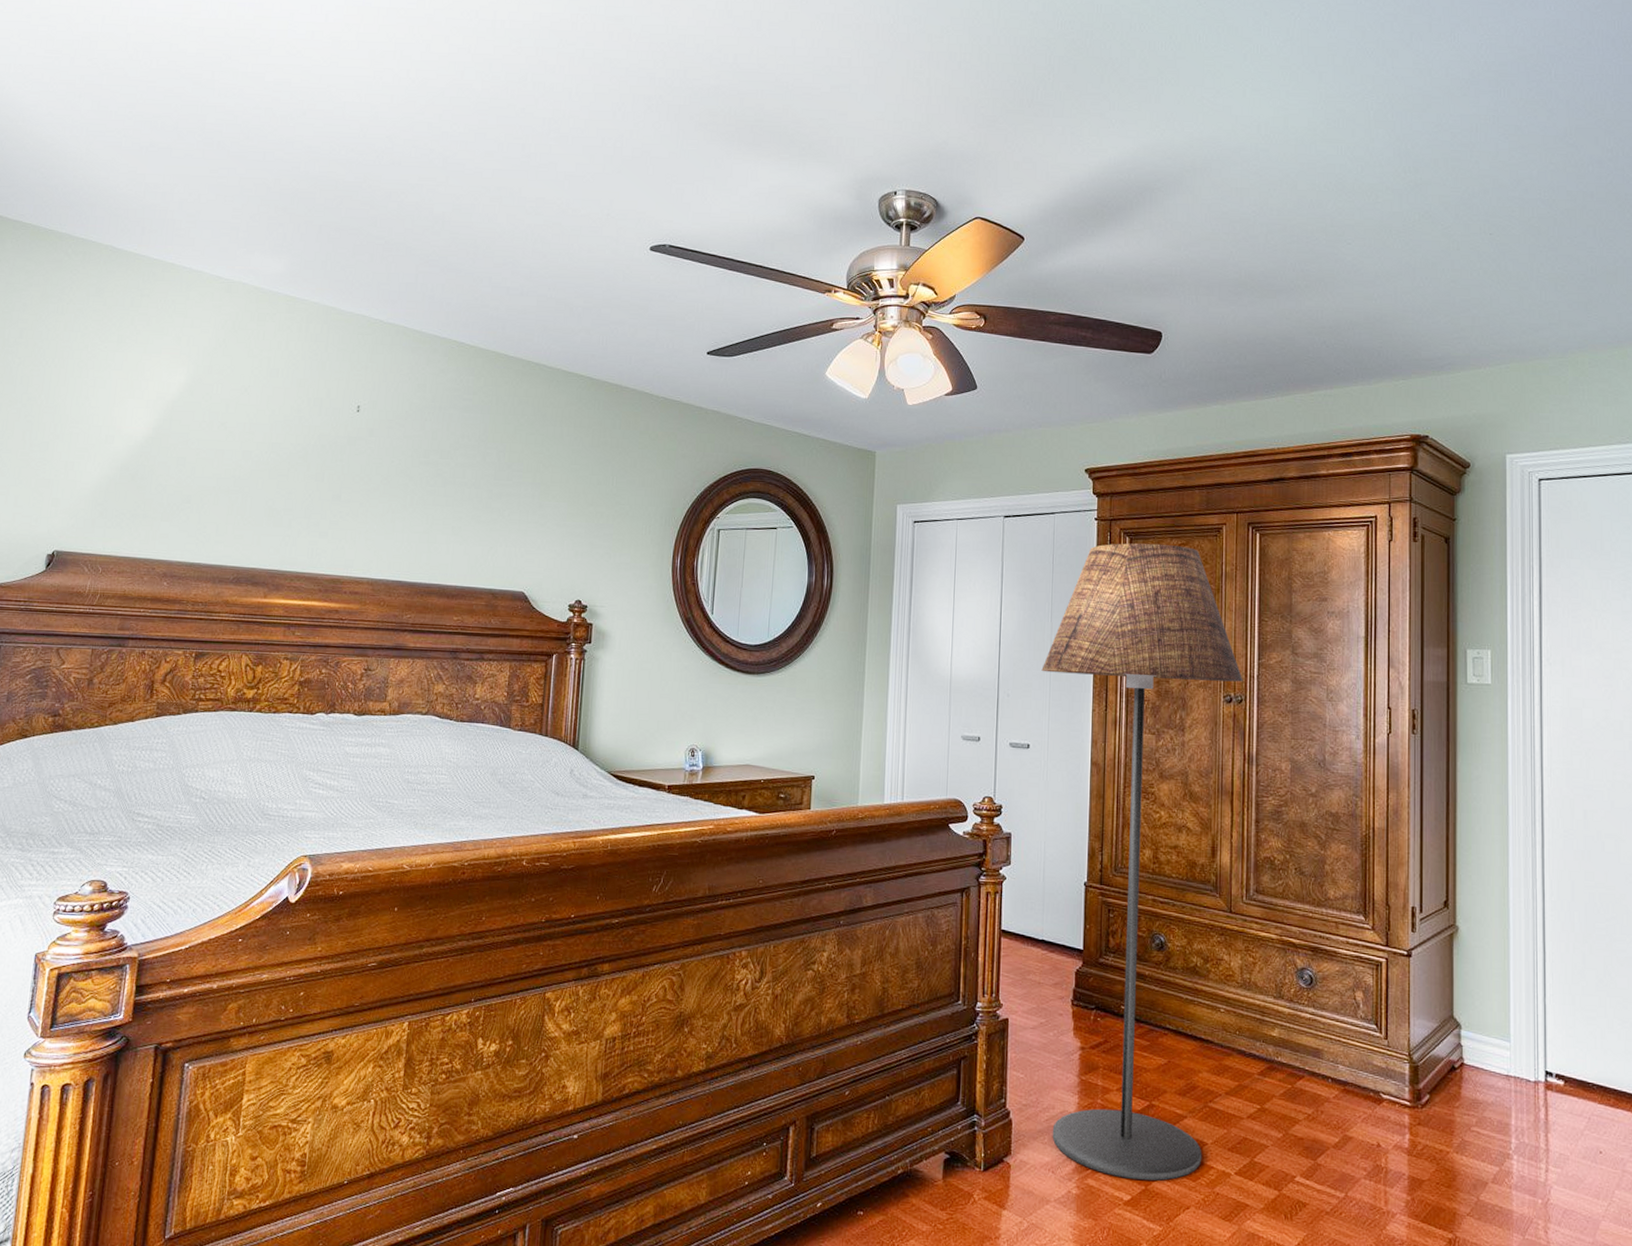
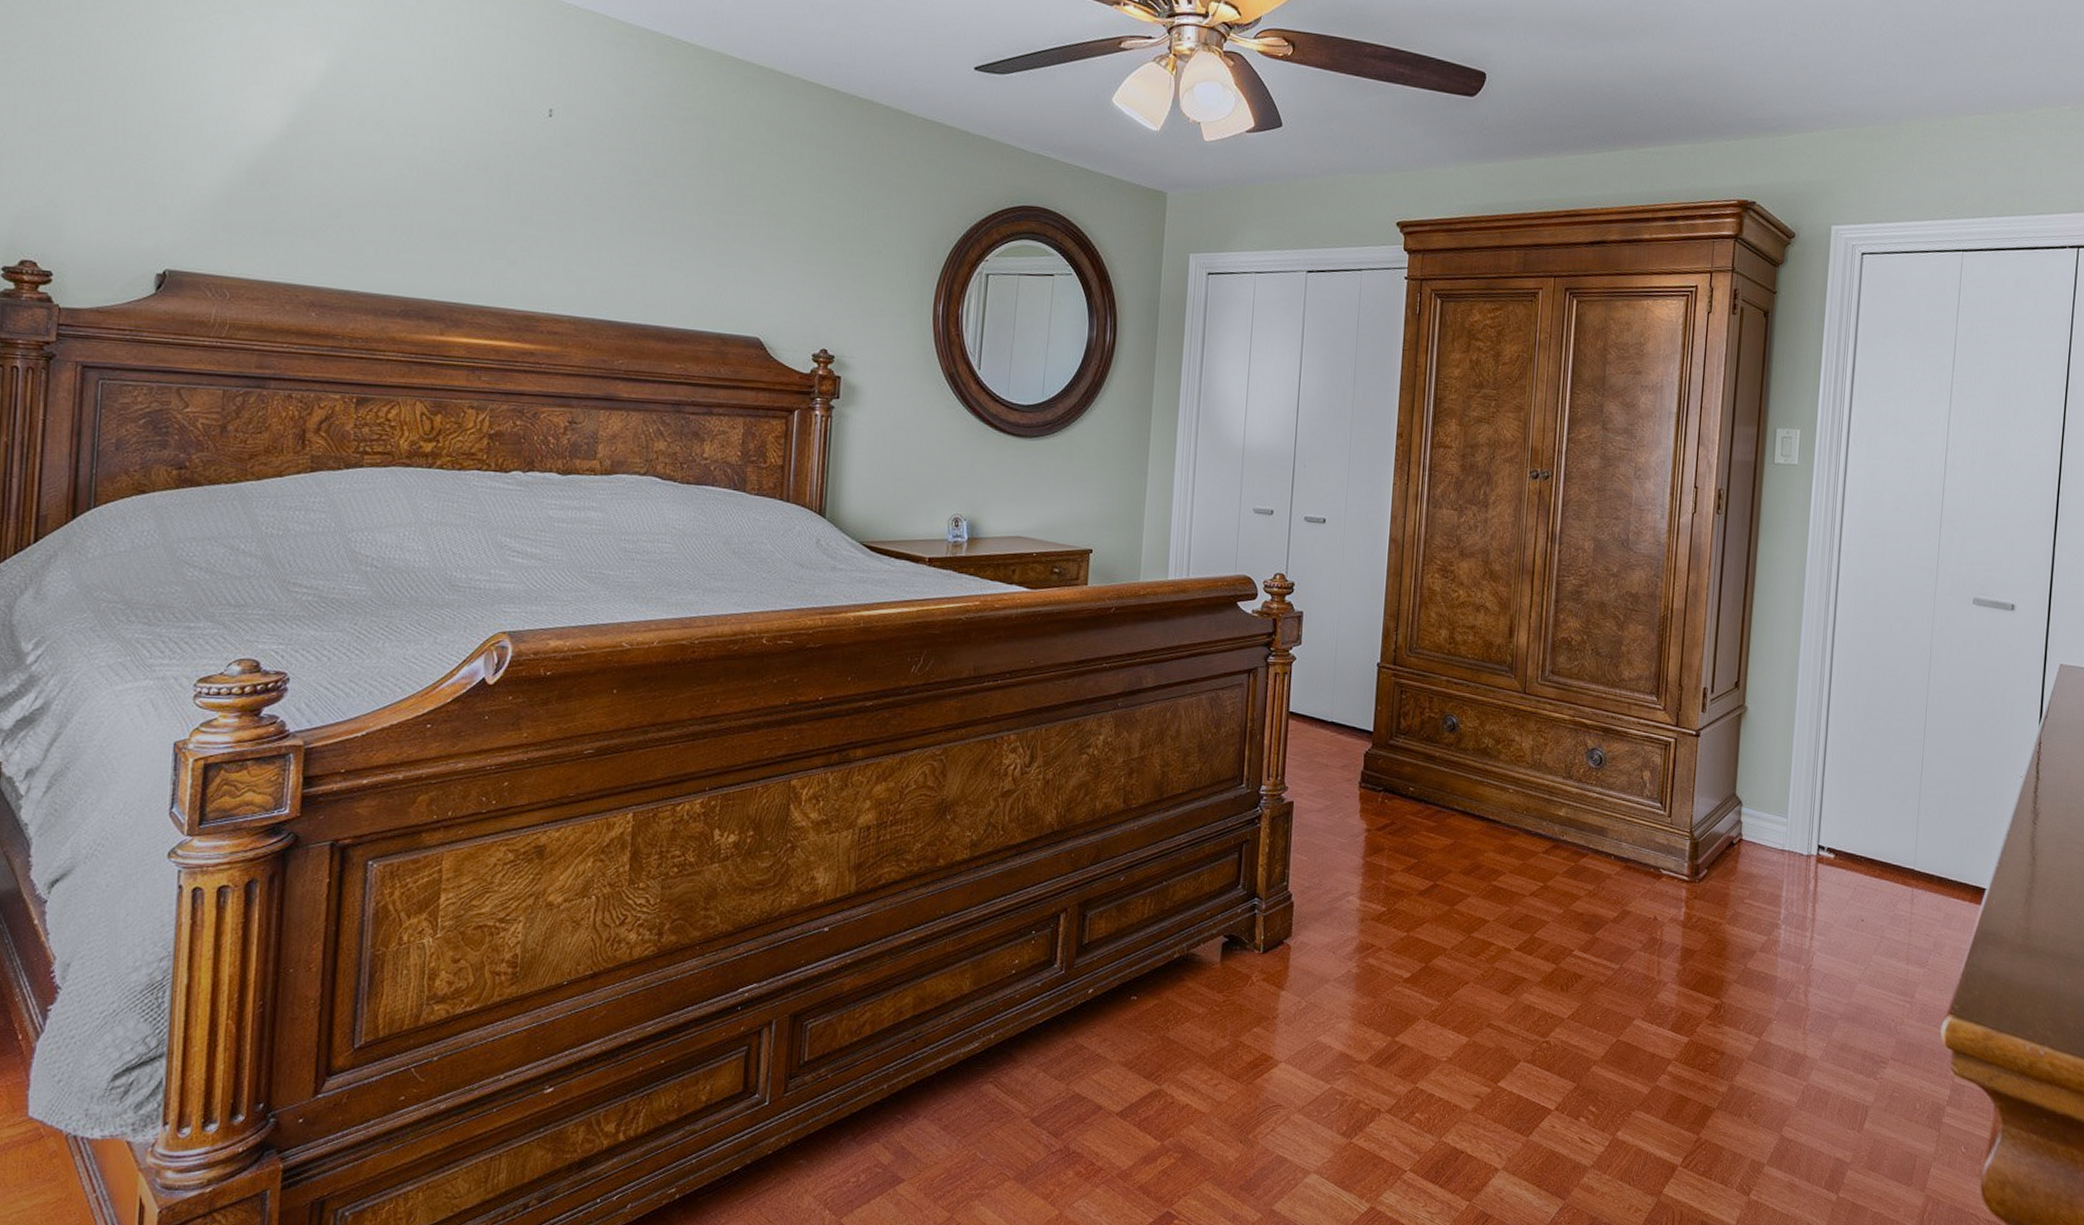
floor lamp: present [1041,543,1243,1181] -> none [1334,305,1551,959]

